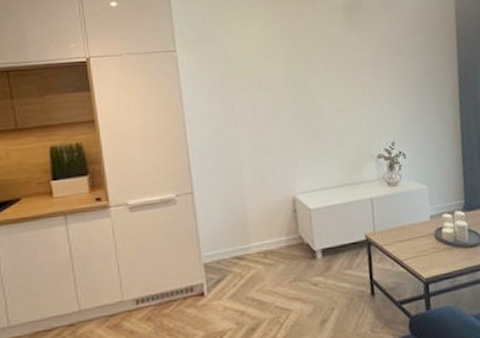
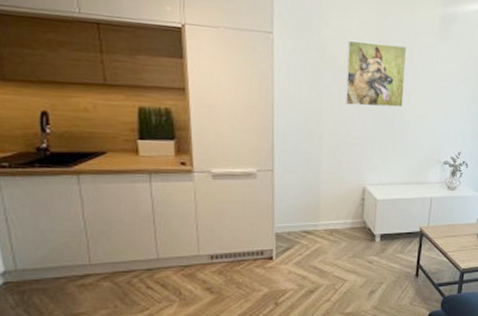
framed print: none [252,40,321,110] -> present [345,40,408,108]

